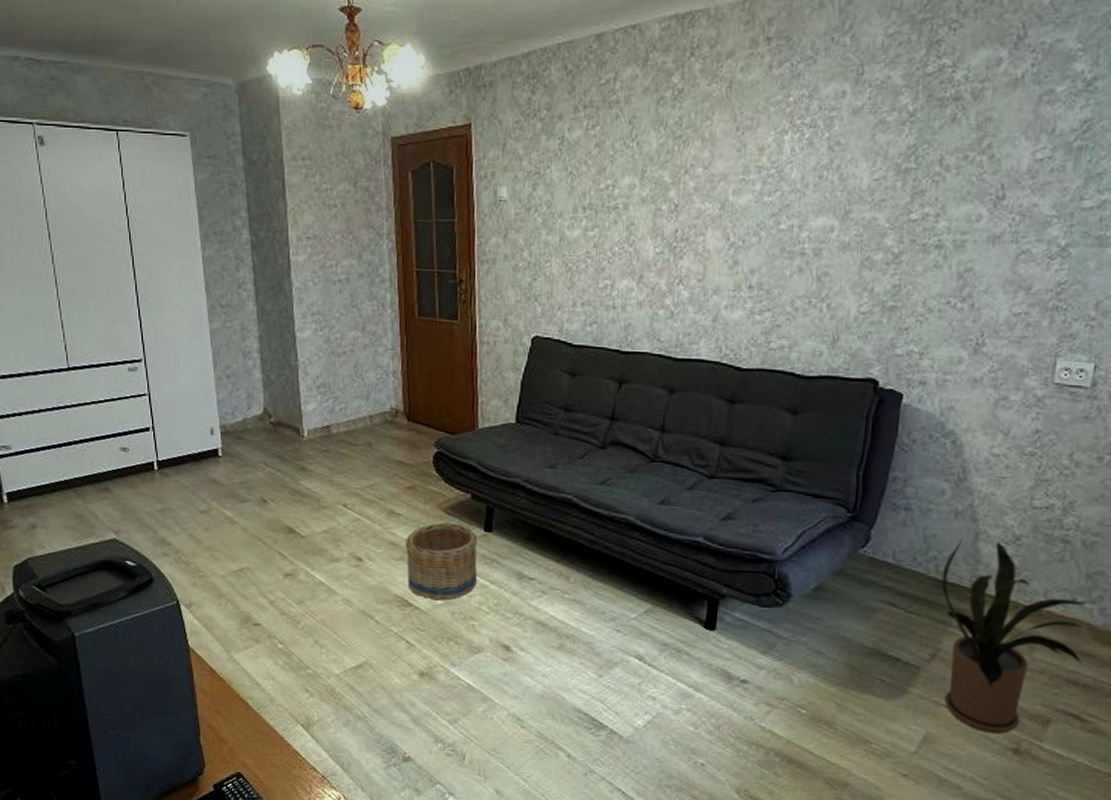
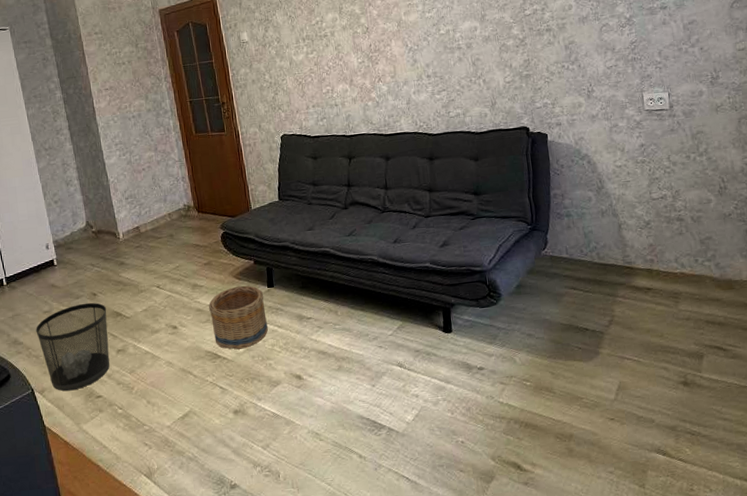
waste bin: none [188,509,278,612] -> present [36,302,110,392]
house plant: present [941,538,1089,734] -> none [602,228,713,373]

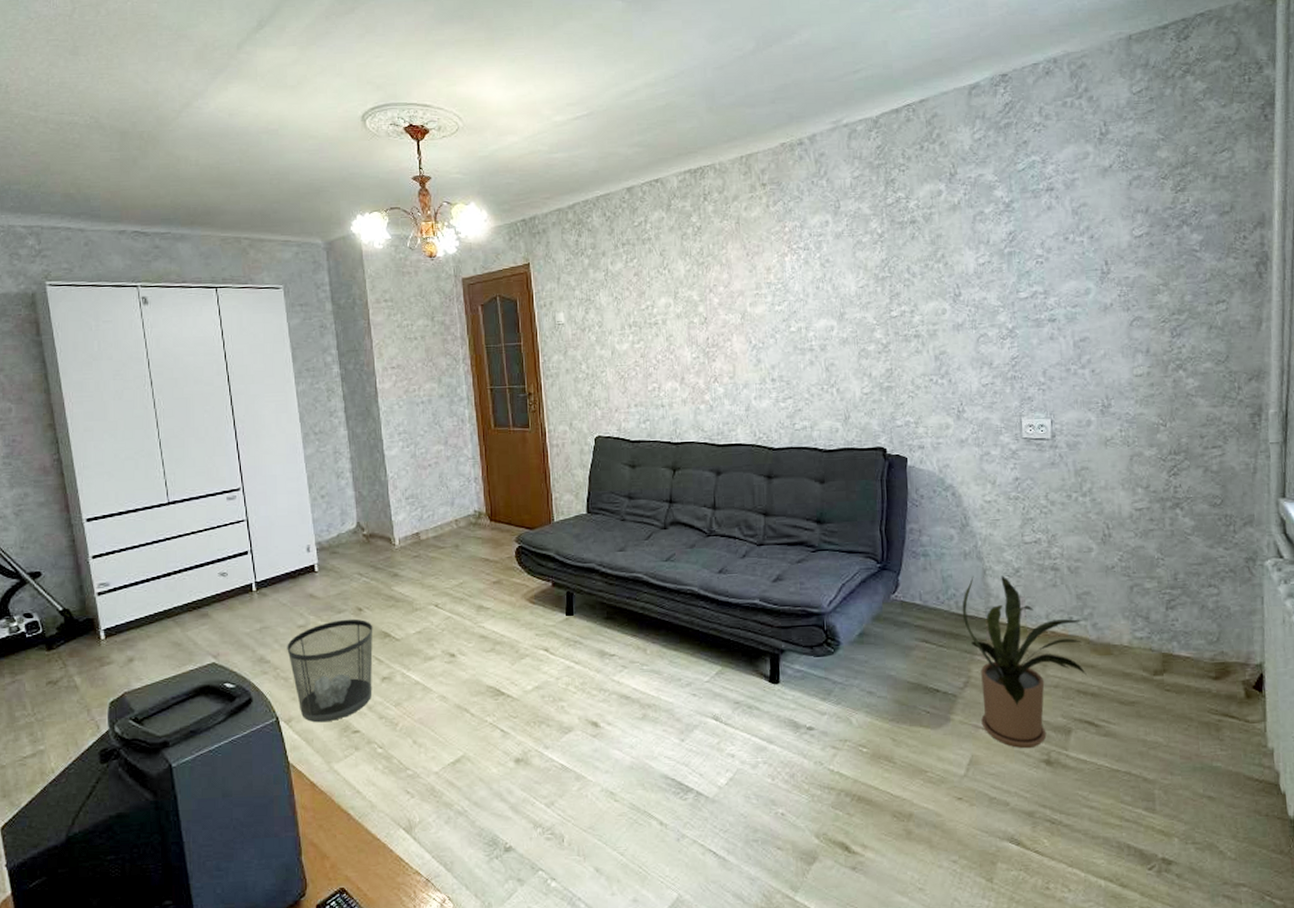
basket: present [208,285,268,350] -> none [495,611,563,687]
house plant: none [602,228,713,373] -> present [962,575,1087,749]

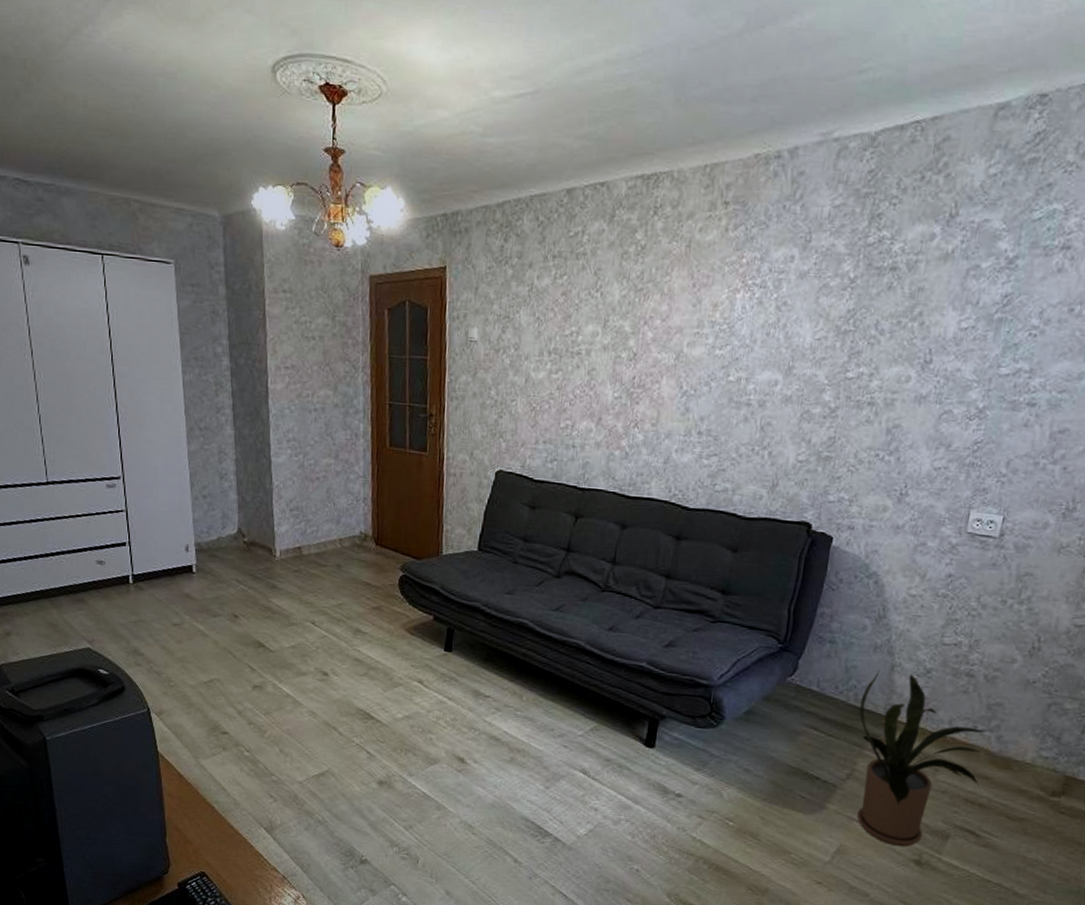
waste bin: present [287,619,373,723] -> none [161,623,248,720]

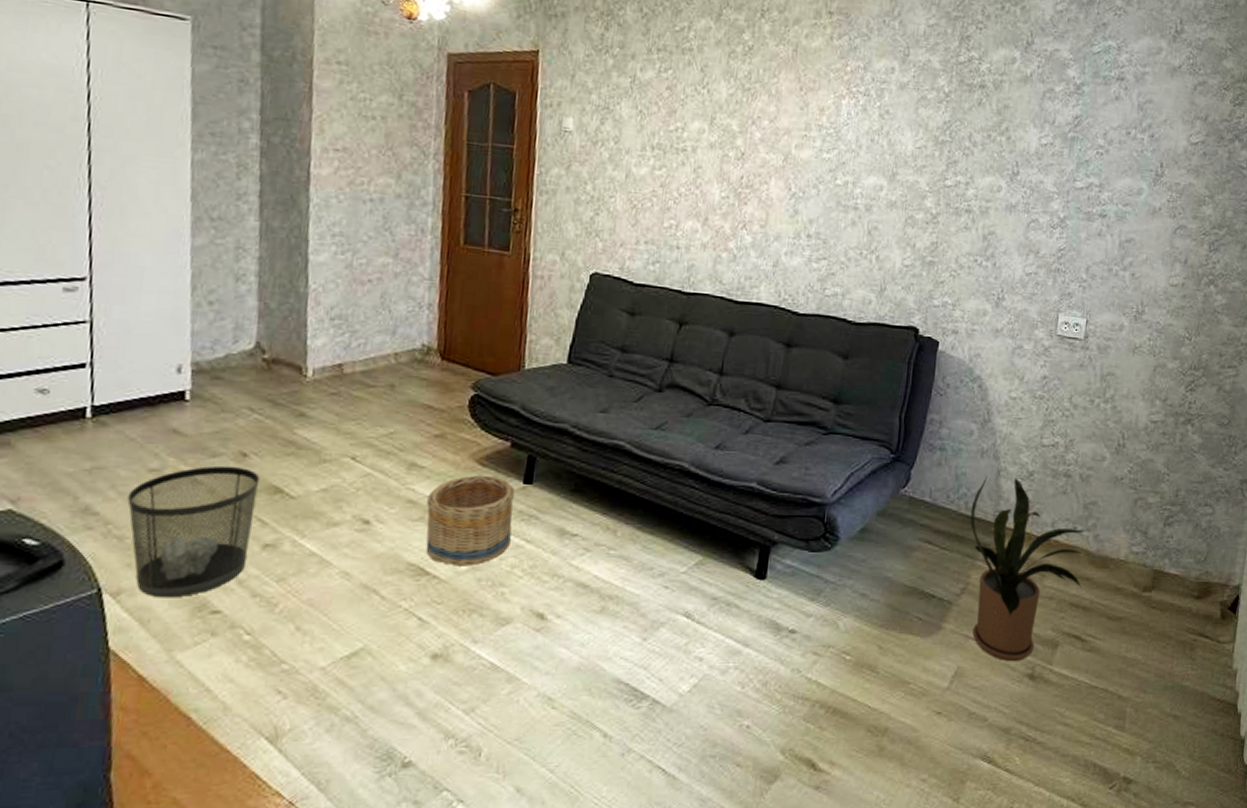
waste bin: none [161,623,248,720] -> present [127,465,260,598]
basket: none [370,642,438,715] -> present [425,475,515,566]

